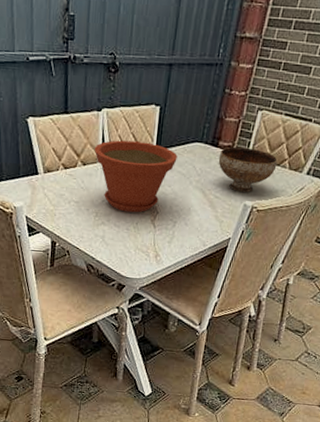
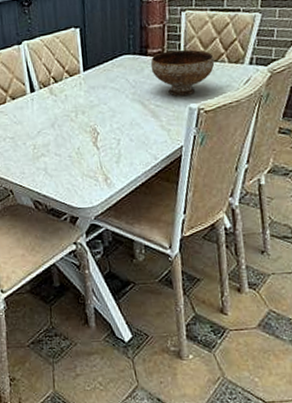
plant pot: present [94,140,178,213] -> none [20,65,108,139]

